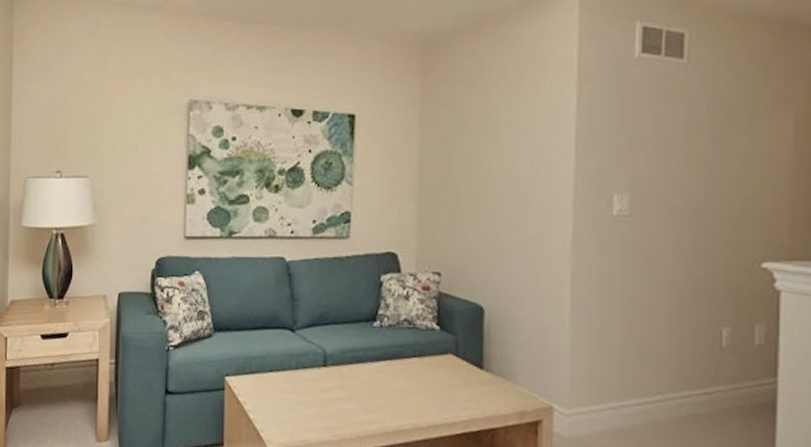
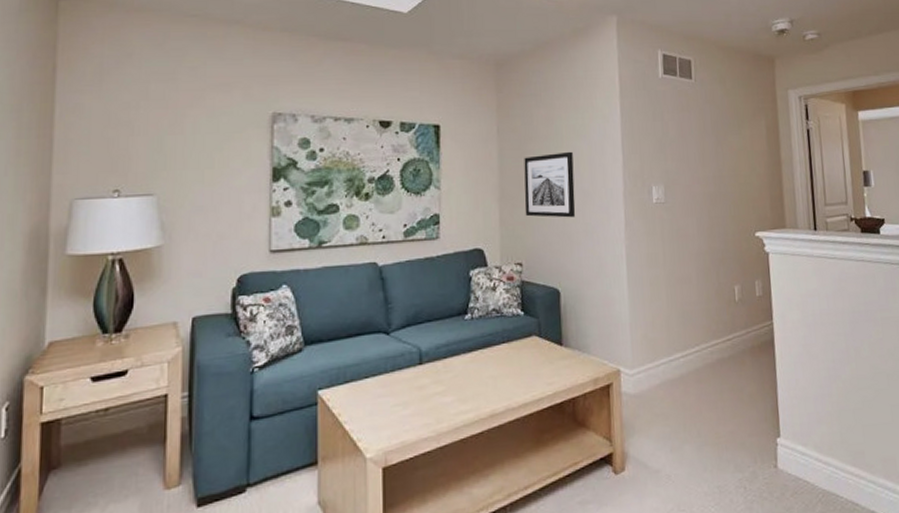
wall art: none [447,148,510,226] -> present [524,151,576,218]

